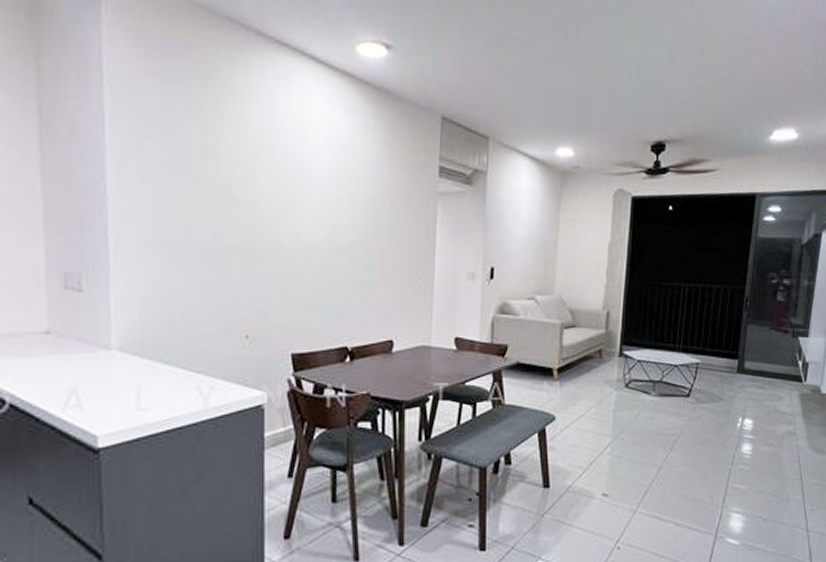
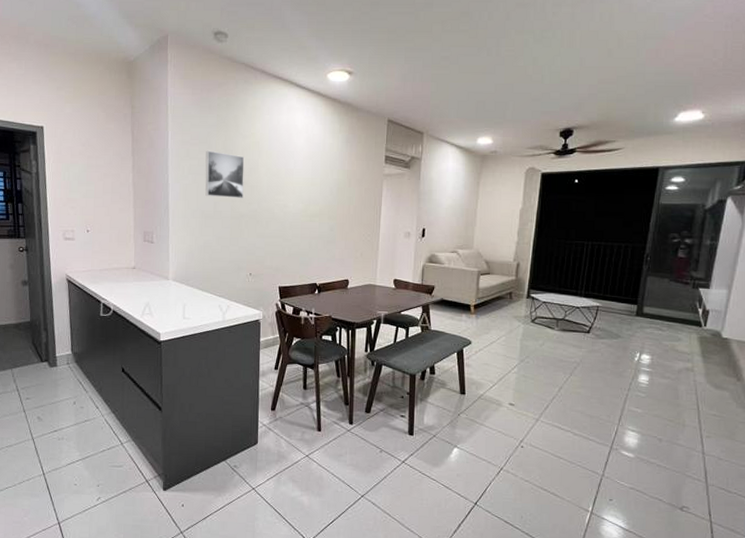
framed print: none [169,146,234,223] -> present [205,150,245,199]

